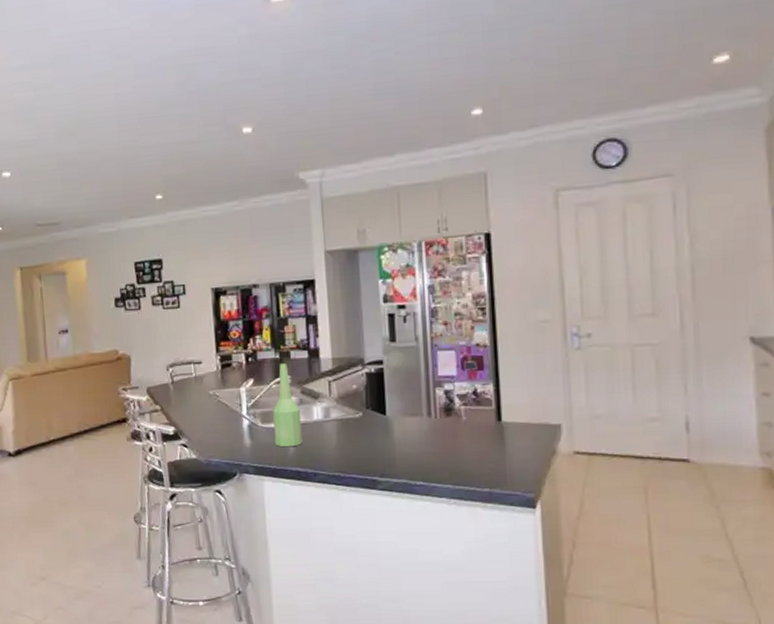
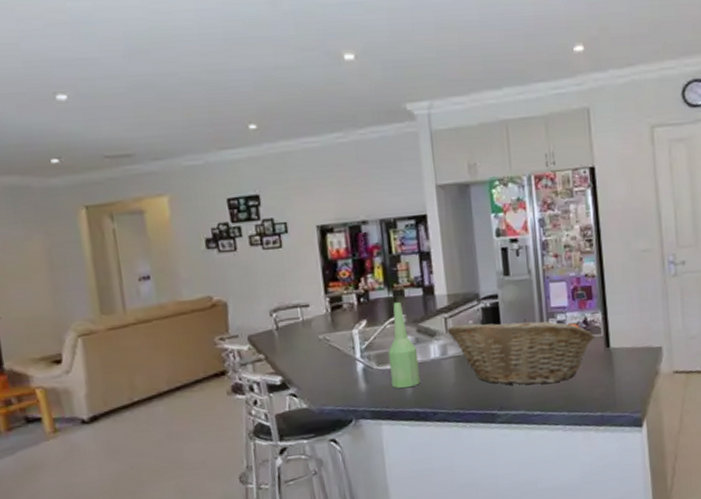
fruit basket: none [330,386,485,454] -> present [447,319,595,385]

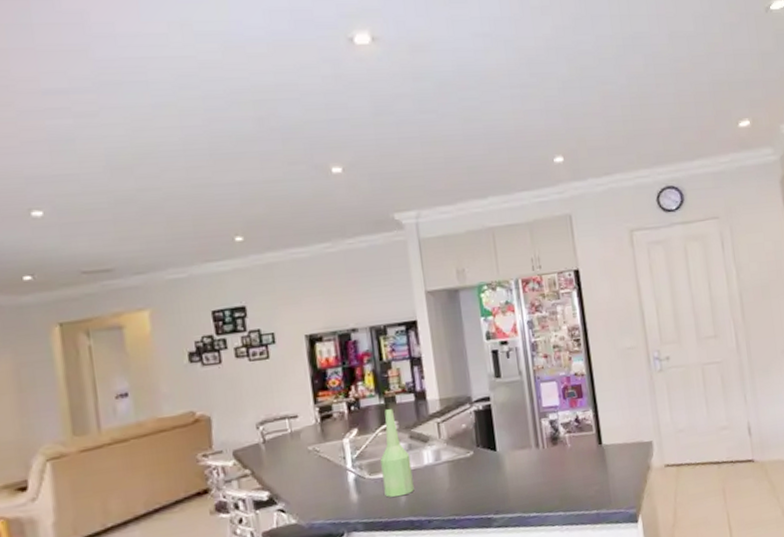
fruit basket: present [447,319,595,385] -> none [440,420,587,488]

